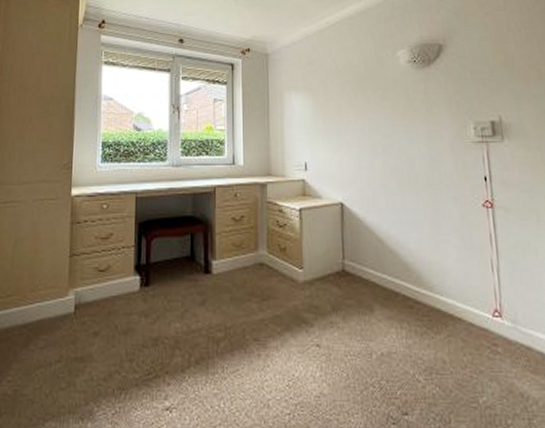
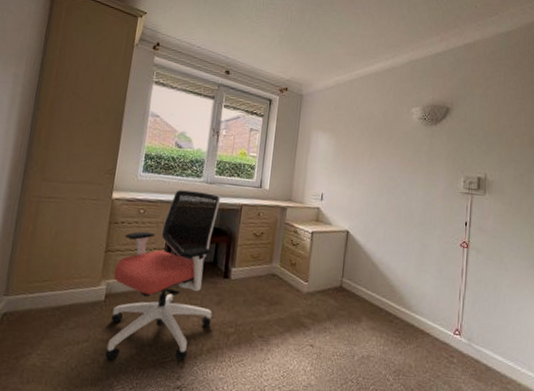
office chair: none [81,177,196,382] -> present [105,190,221,362]

